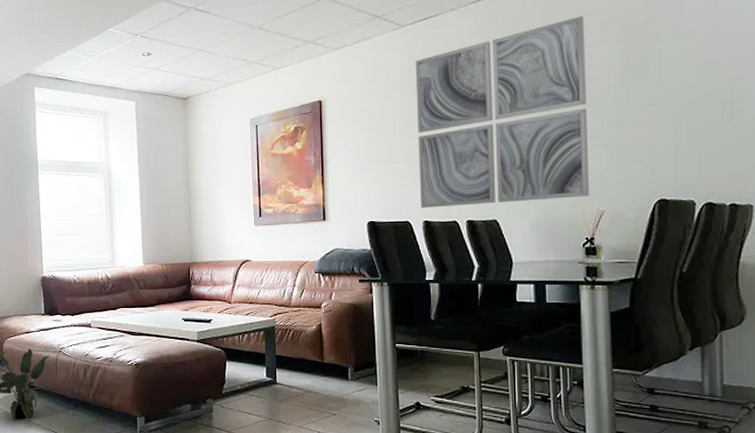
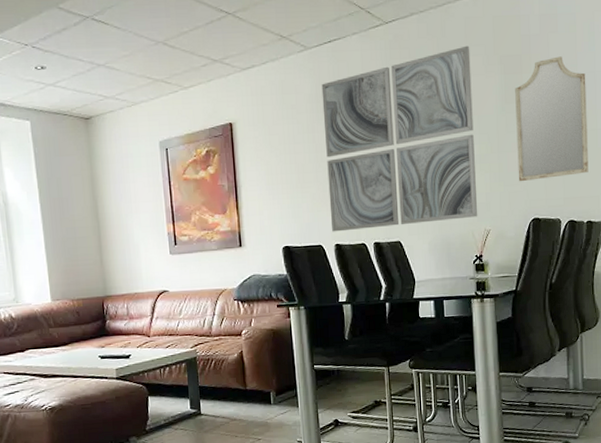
home mirror: none [638,22,733,160] -> present [515,56,589,182]

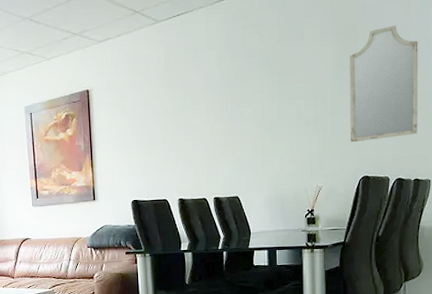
wall art: present [321,45,478,232] -> none [170,16,311,188]

